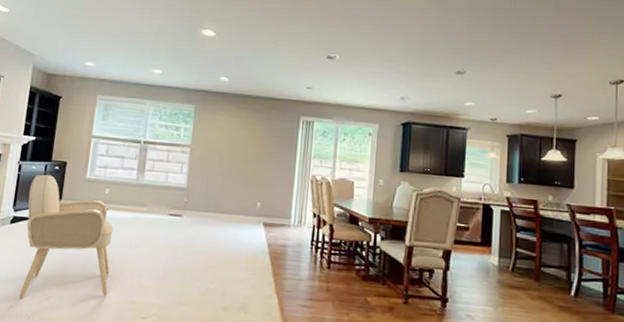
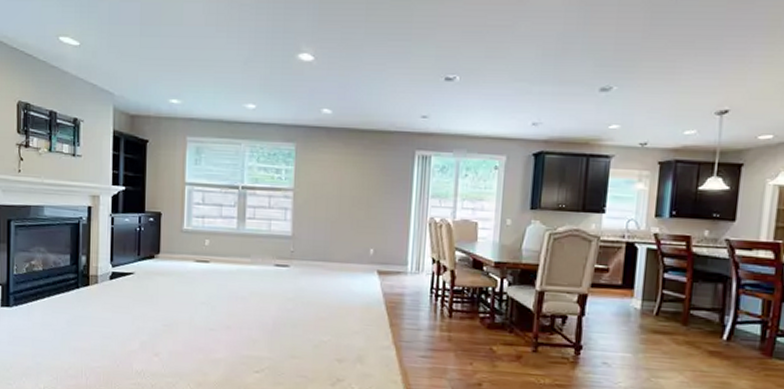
armchair: present [19,174,114,299] -> none [125,227,217,356]

